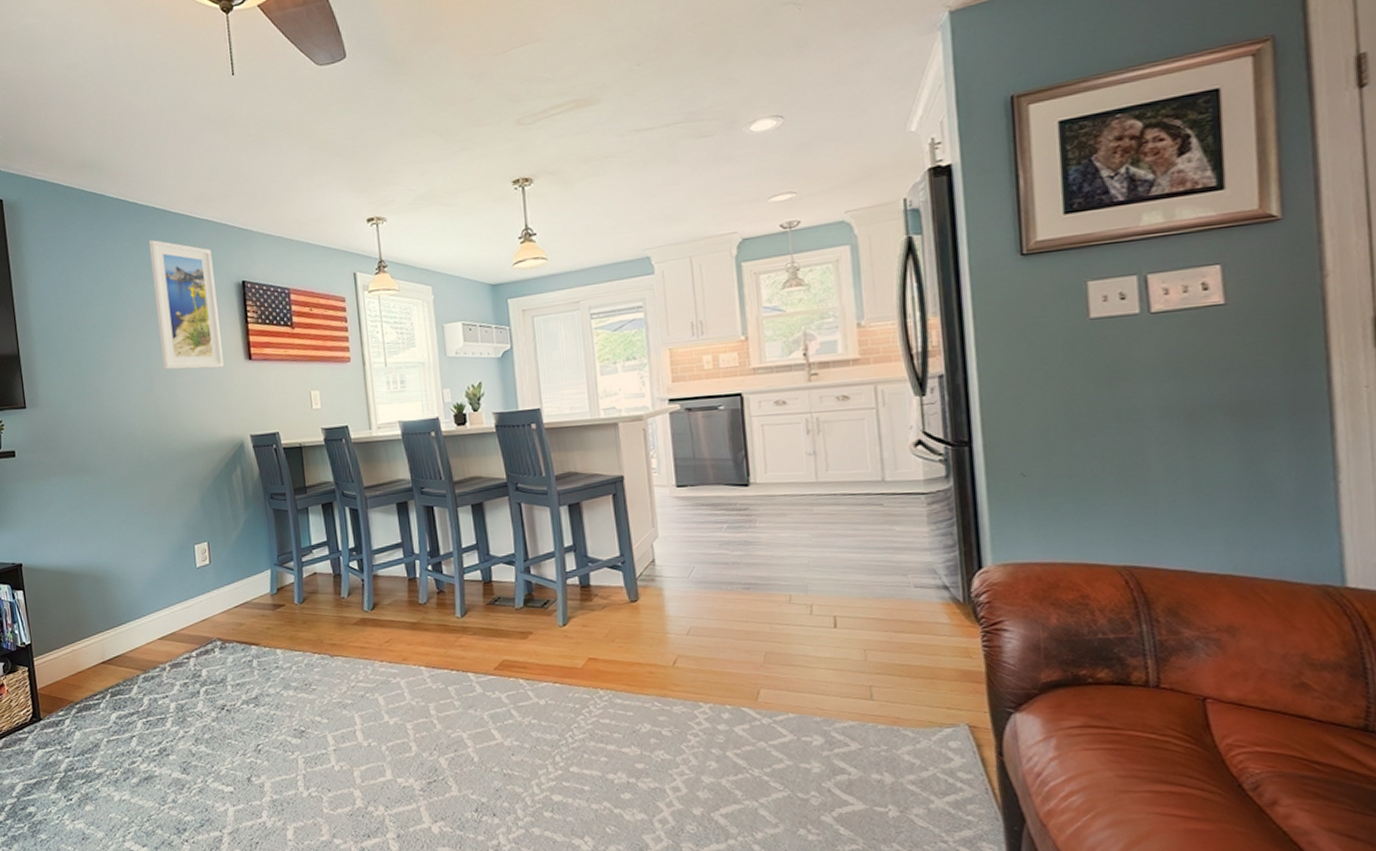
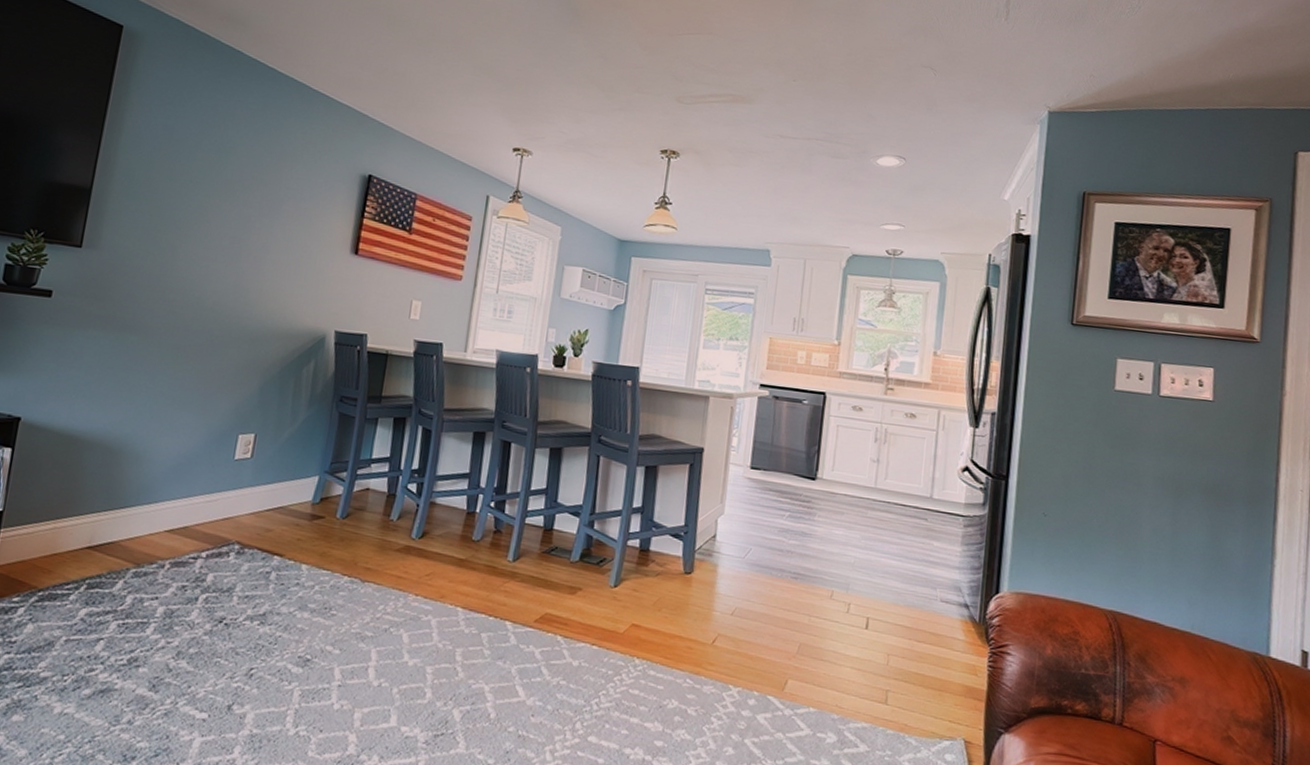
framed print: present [148,240,224,370] -> none [256,110,344,256]

